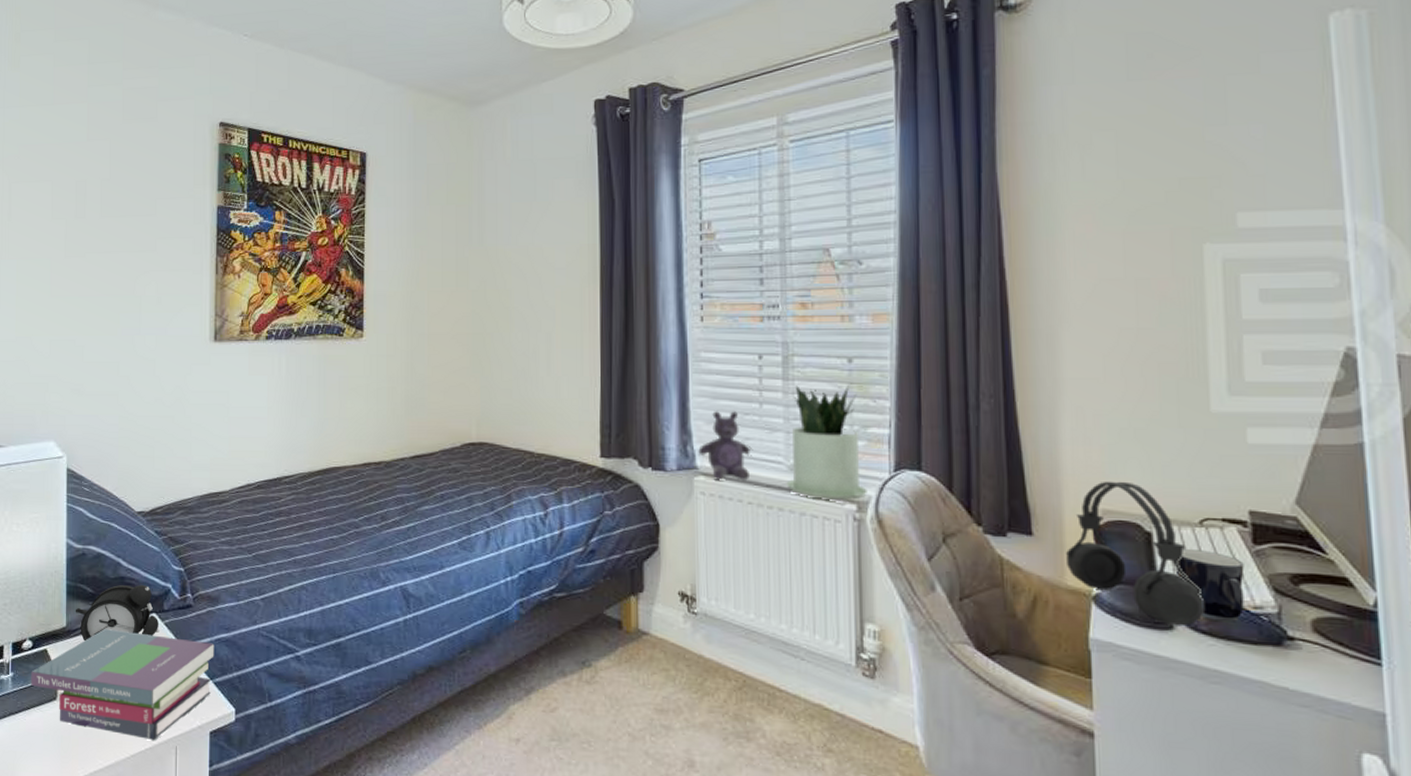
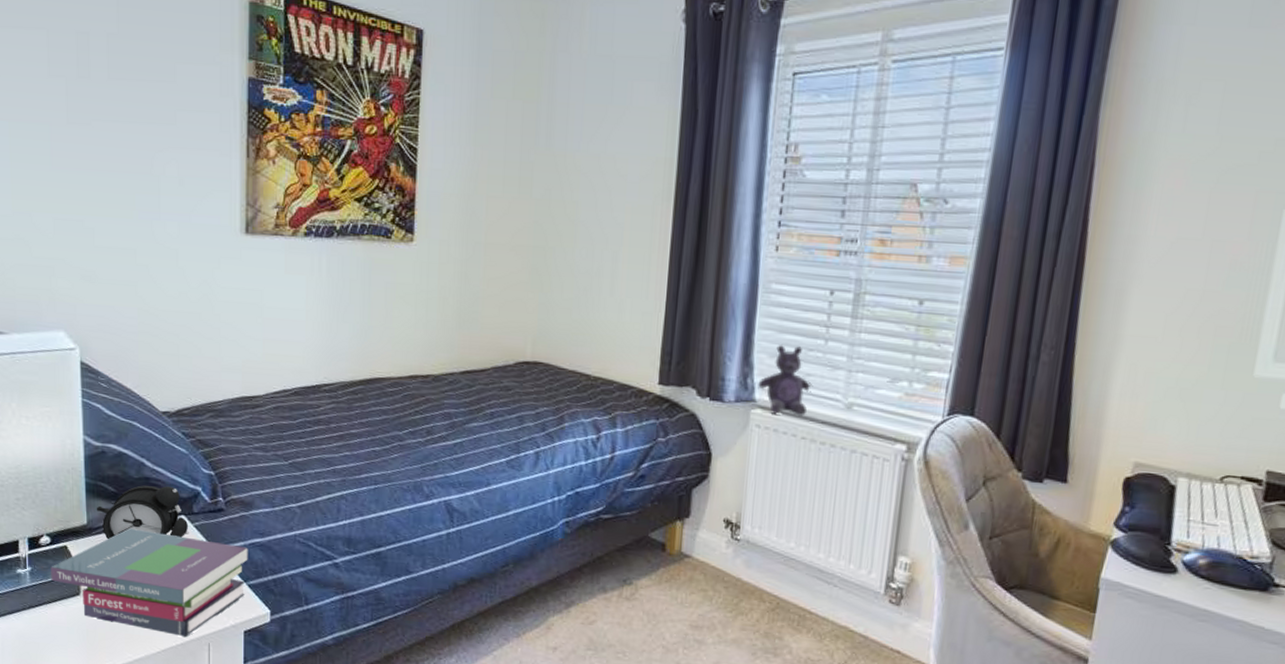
planter: present [786,386,867,500] -> none [841,324,923,441]
headphones: present [1066,481,1206,627] -> none [1093,436,1210,571]
mug: present [1176,548,1245,623] -> none [1190,501,1252,570]

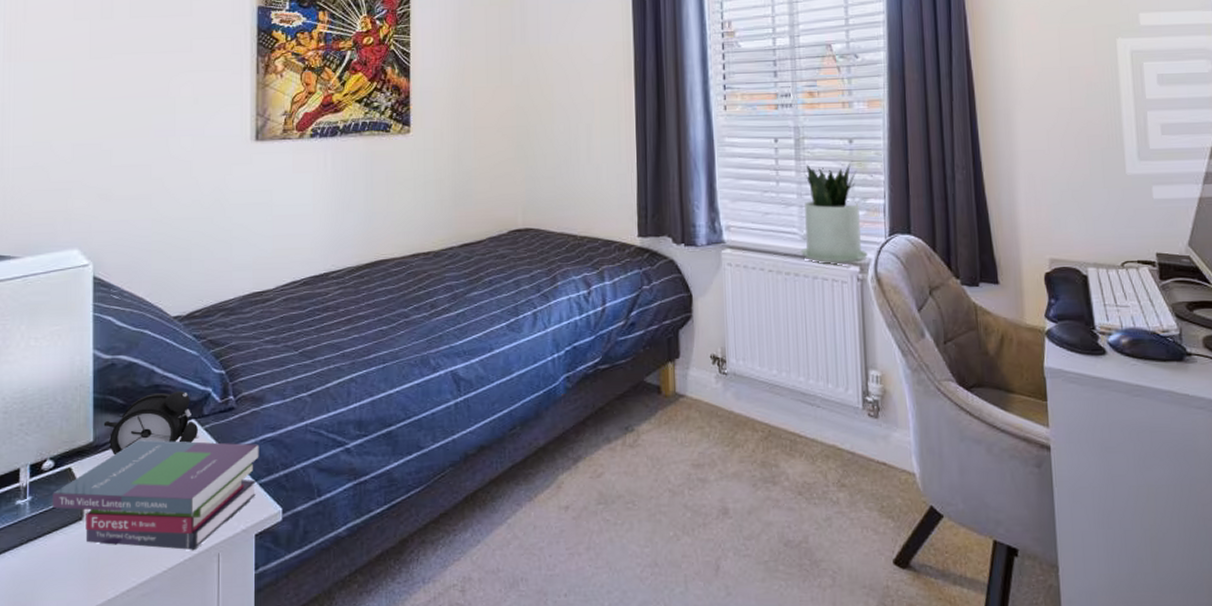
stuffed animal: present [758,345,813,416] -> none [725,189,772,252]
planter: none [841,324,923,441] -> present [800,163,868,264]

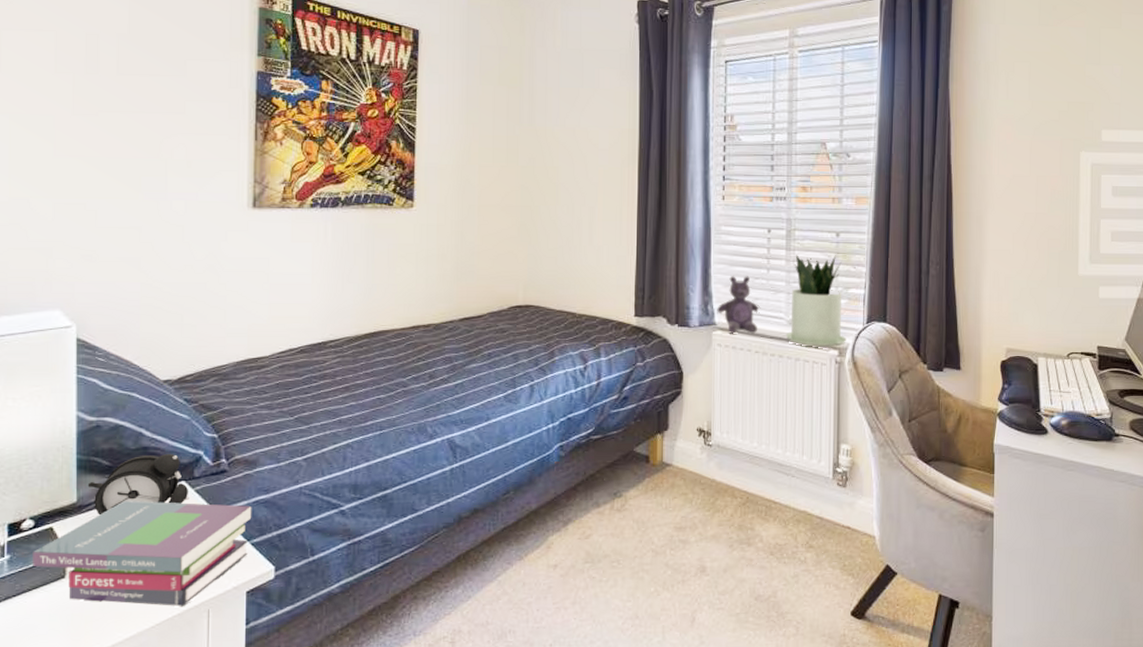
stuffed animal: none [725,189,772,252] -> present [717,276,761,334]

